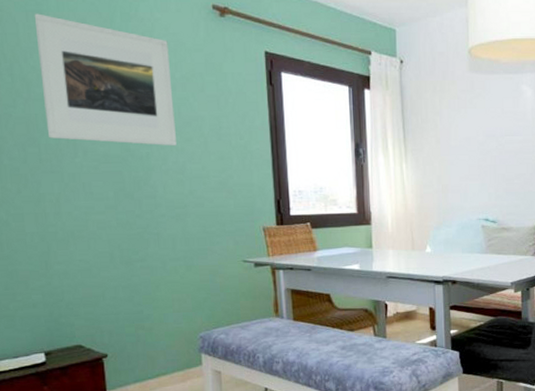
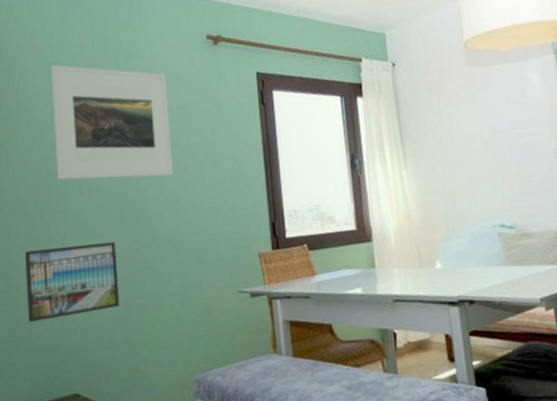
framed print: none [14,206,122,278] -> present [24,242,120,323]

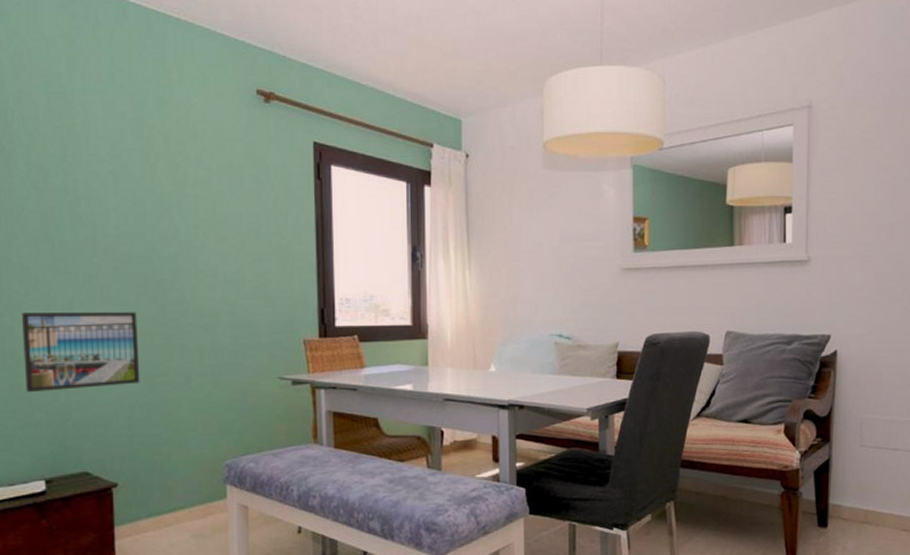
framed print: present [50,64,173,180] -> none [56,96,209,246]

